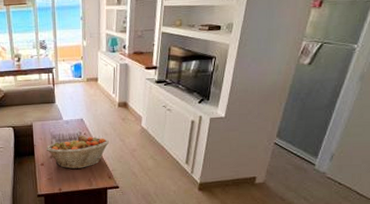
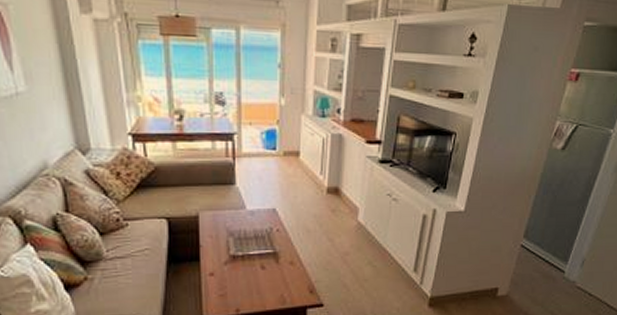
fruit basket: present [46,135,110,170] -> none [218,232,313,281]

